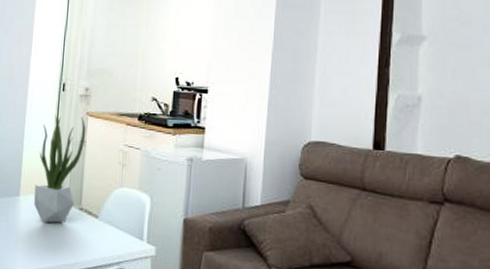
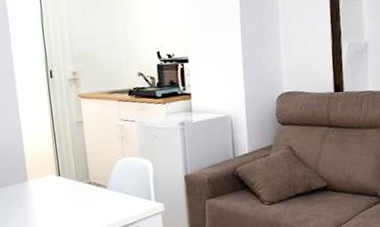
potted plant: present [34,115,86,224] -> none [38,99,83,200]

